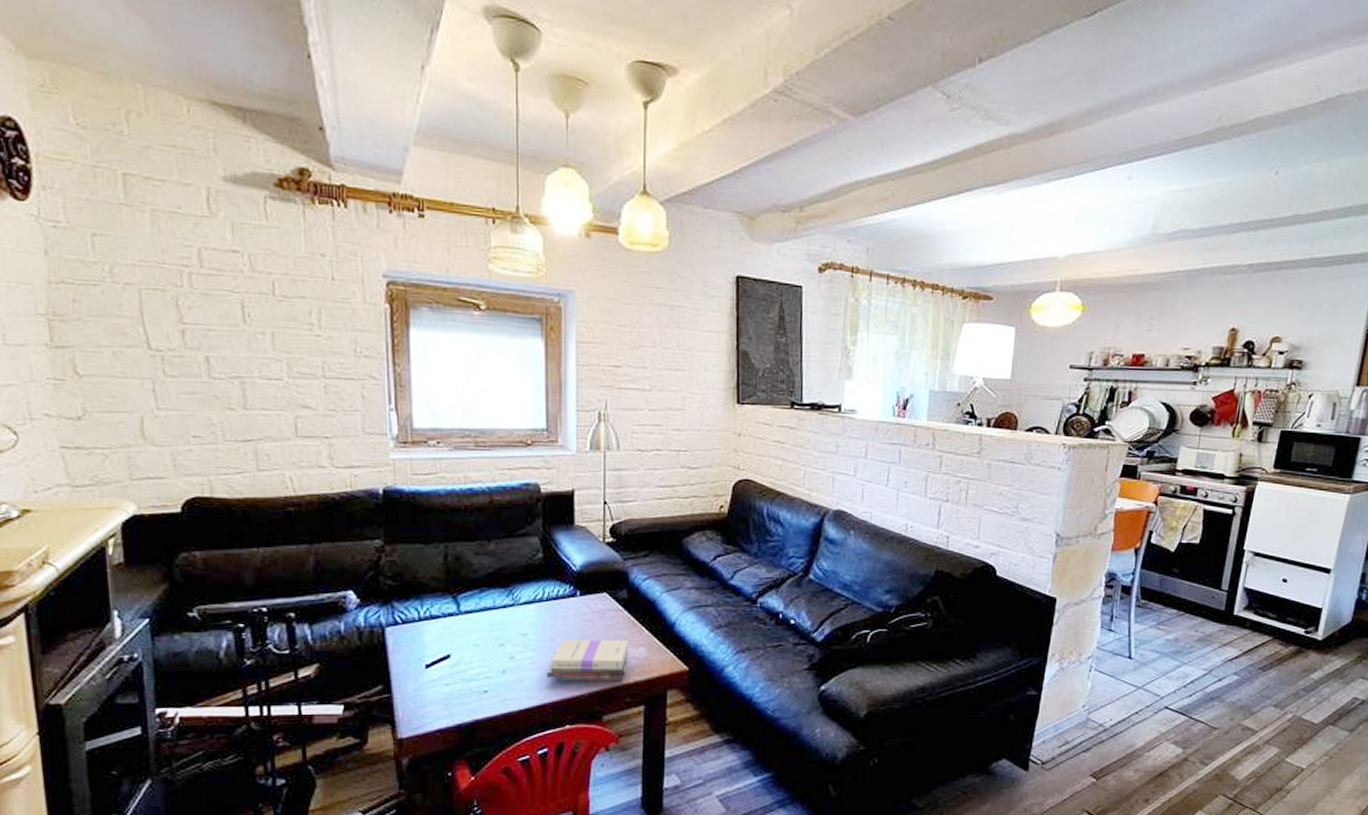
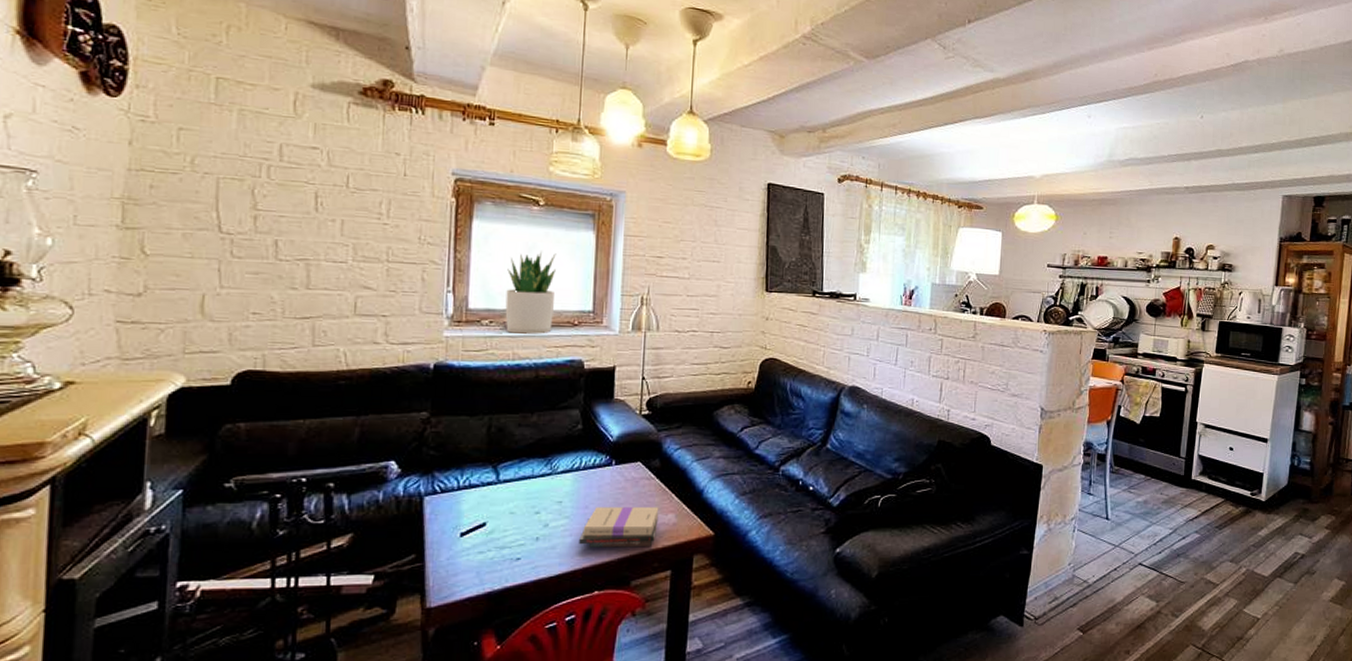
planter: none [451,362,504,456] -> present [505,251,556,334]

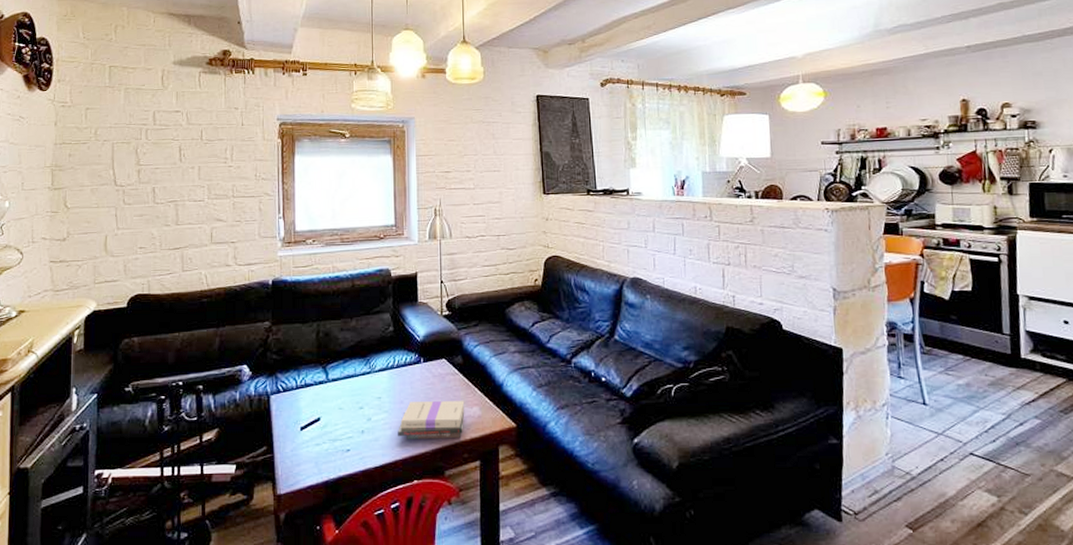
planter: present [505,251,556,334] -> none [324,176,363,249]

